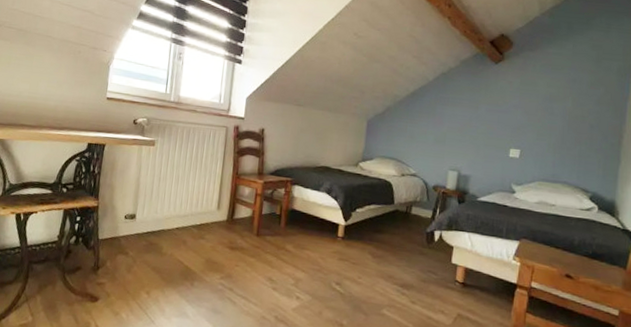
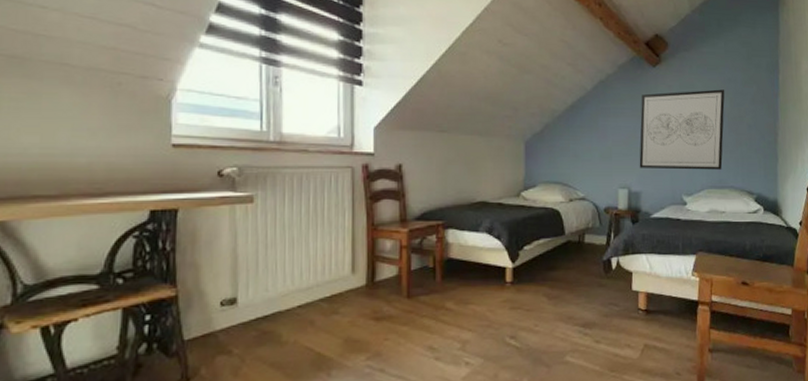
wall art: none [471,87,569,165] -> present [639,89,725,170]

